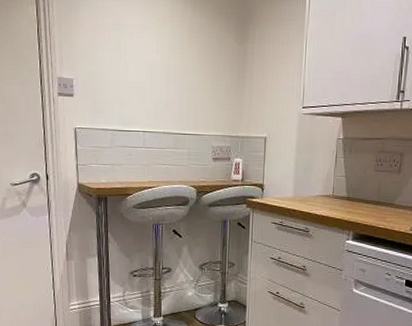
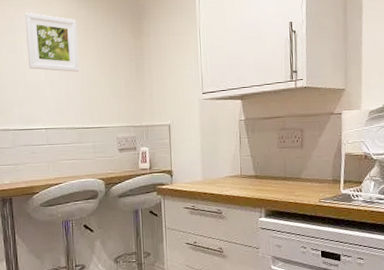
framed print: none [130,11,182,76] -> present [24,13,80,72]

